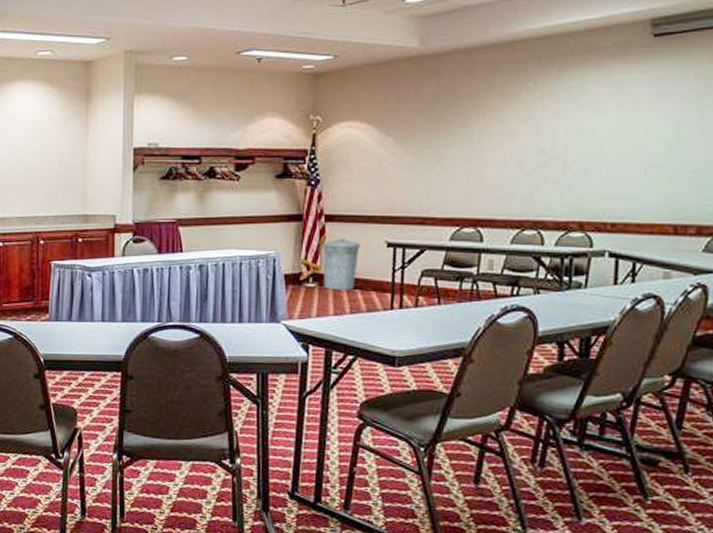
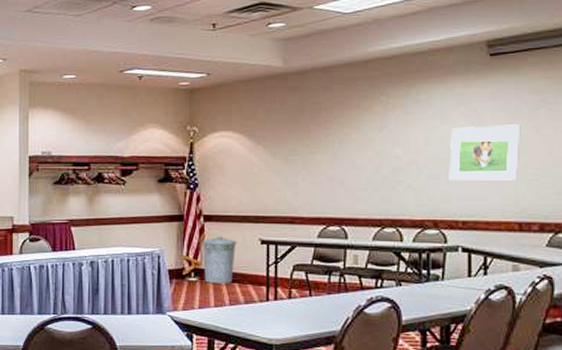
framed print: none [599,115,684,178] -> present [449,124,521,181]

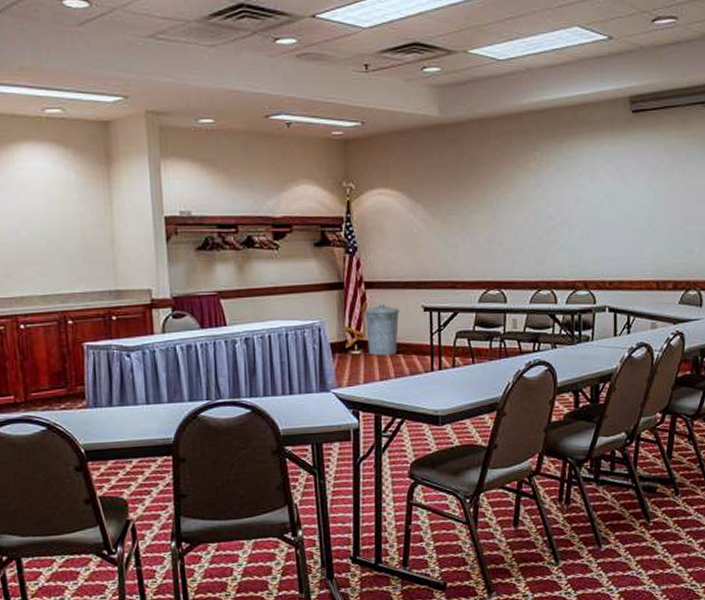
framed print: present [449,124,521,181] -> none [597,183,659,241]

